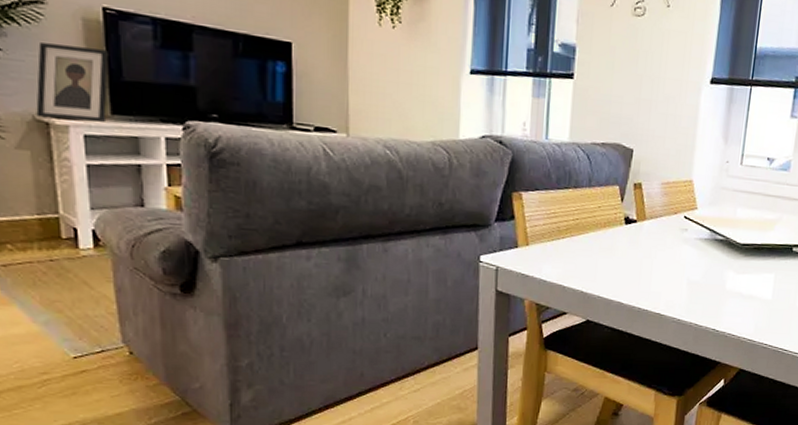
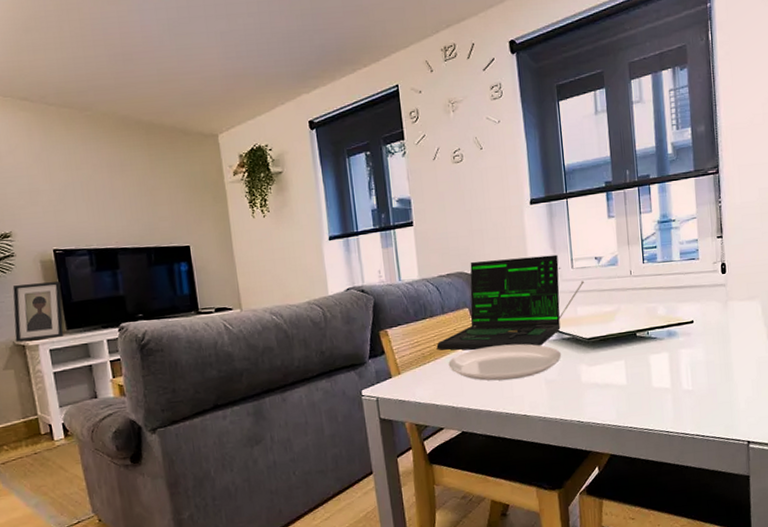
laptop: none [575,134,751,243] -> present [436,254,585,350]
plate: none [585,232,711,274] -> present [448,344,562,381]

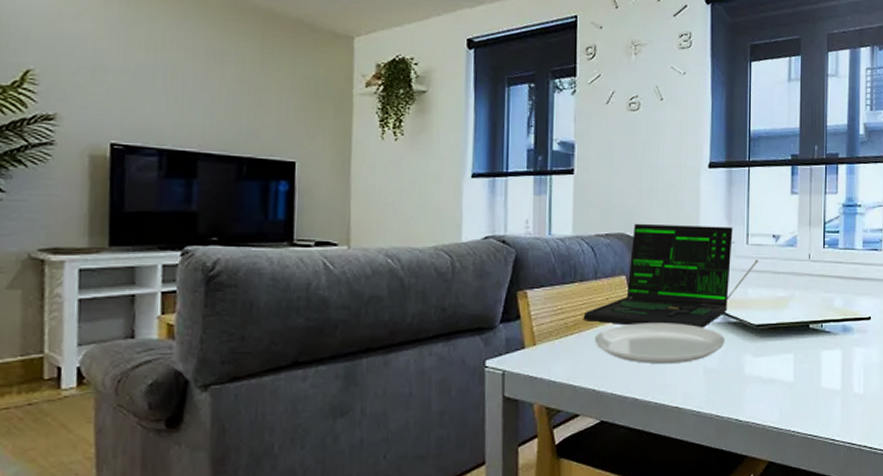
picture frame: present [12,281,64,343] -> none [32,182,112,256]

